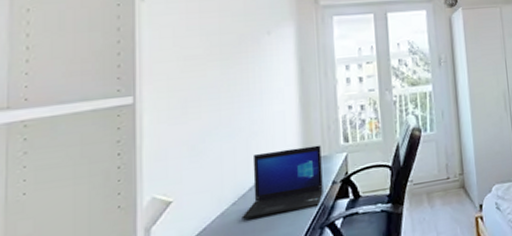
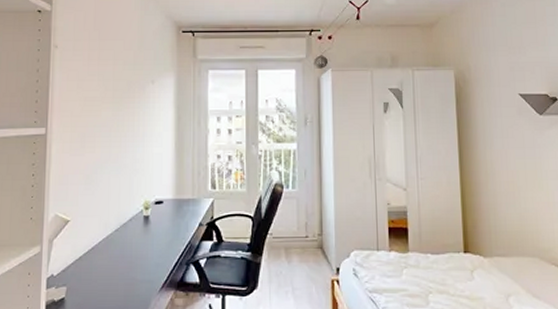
laptop: present [241,145,323,220] -> none [122,188,191,245]

